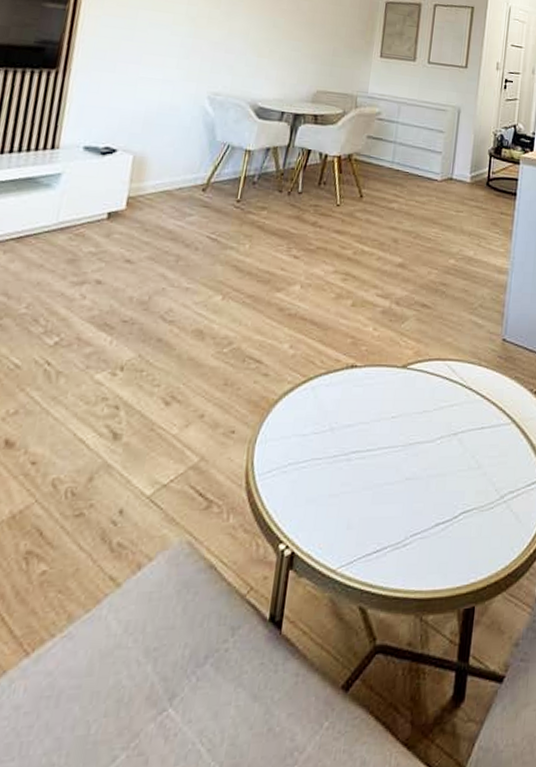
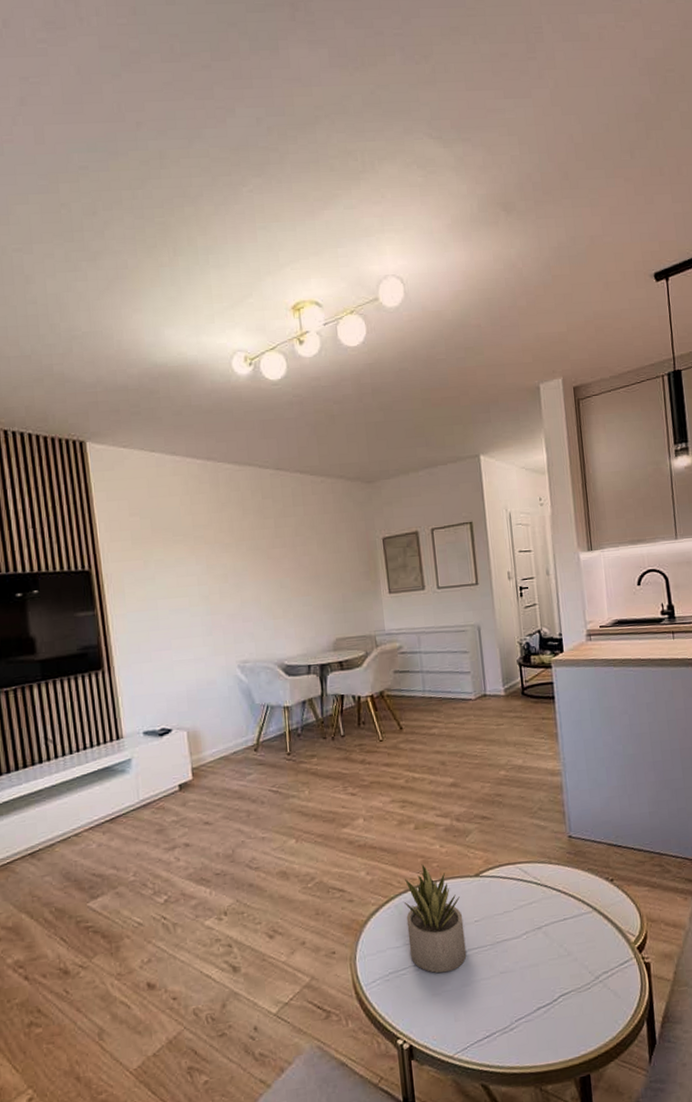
succulent plant: none [315,345,382,471] -> present [403,864,467,973]

